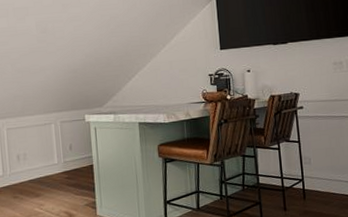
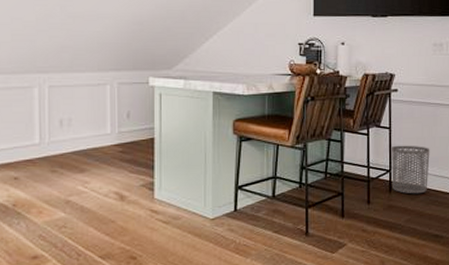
waste bin: none [301,155,340,200] -> present [391,145,430,194]

